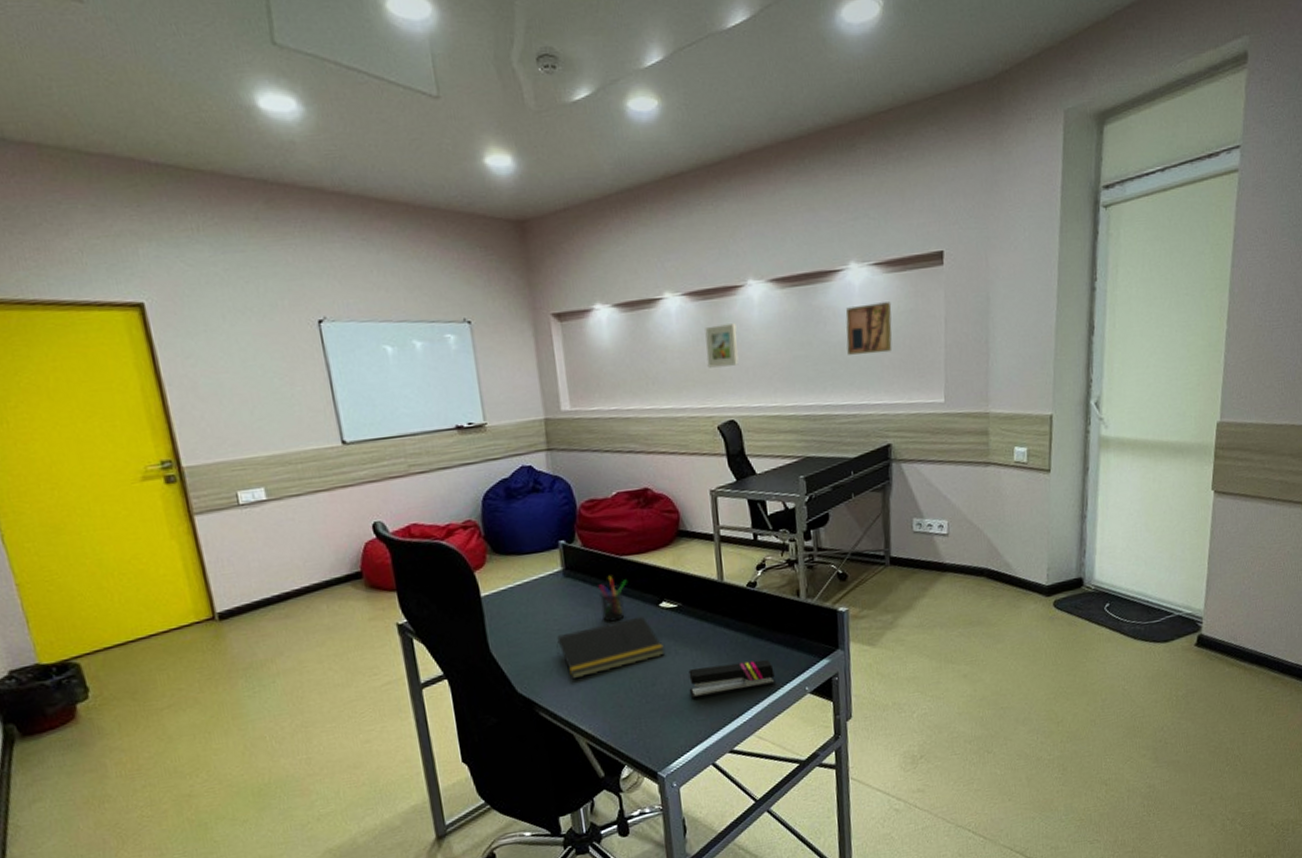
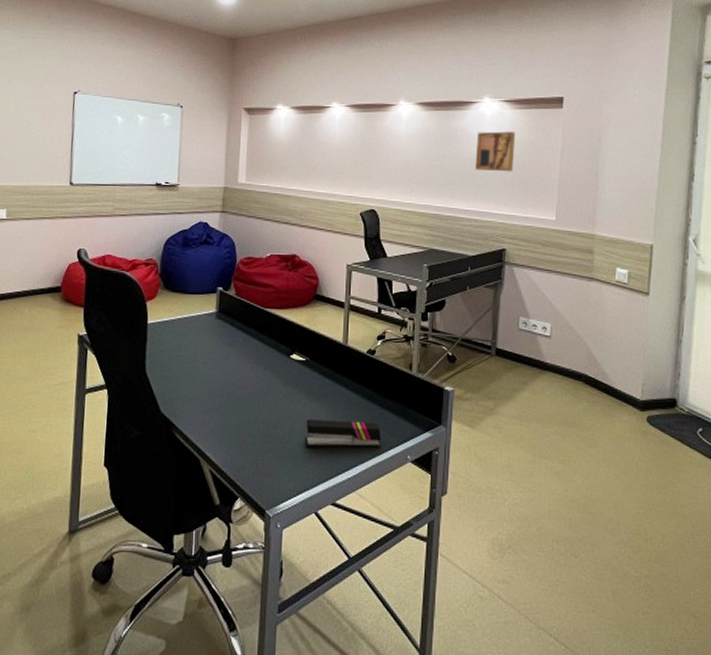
notepad: present [556,616,666,680] -> none [199,363,290,409]
pen holder: present [598,575,627,622] -> none [242,323,267,364]
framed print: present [705,323,739,368] -> none [359,132,386,166]

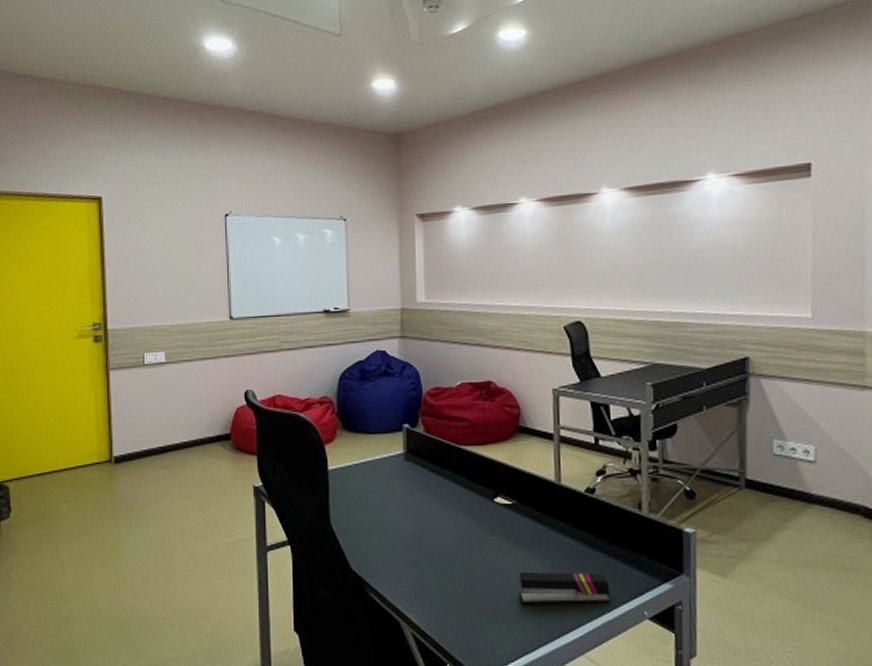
wall art: present [475,131,516,172] -> none [701,212,752,264]

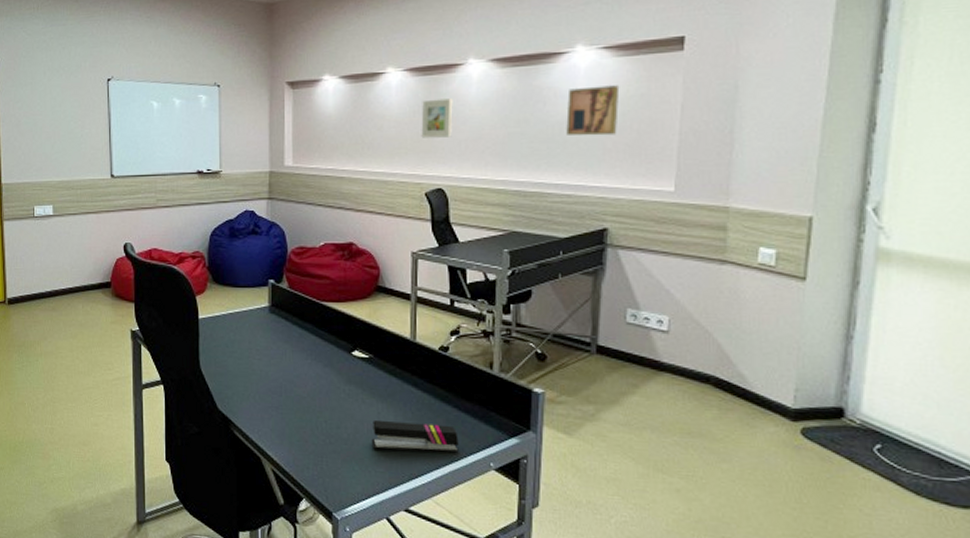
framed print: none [557,228,589,270] -> present [421,98,453,138]
wall art: none [701,212,752,264] -> present [566,85,620,136]

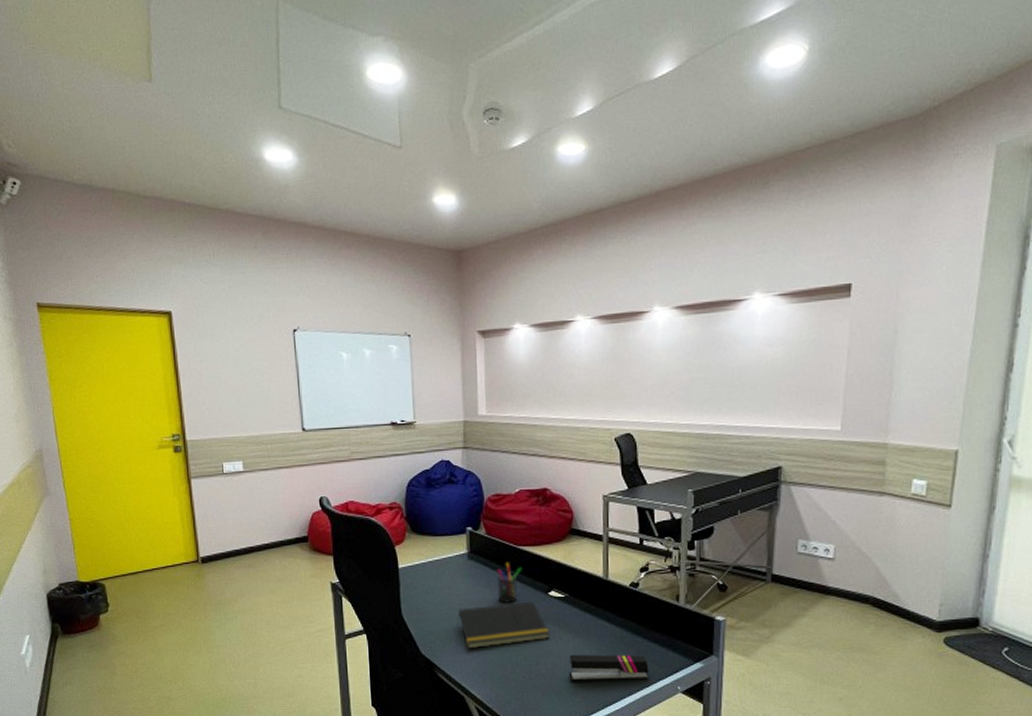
notepad: none [256,360,353,407] -> present [457,601,551,649]
pen holder: none [299,318,324,361] -> present [497,562,522,603]
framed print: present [421,98,453,138] -> none [610,346,640,385]
wall art: present [566,85,620,136] -> none [745,331,793,380]

